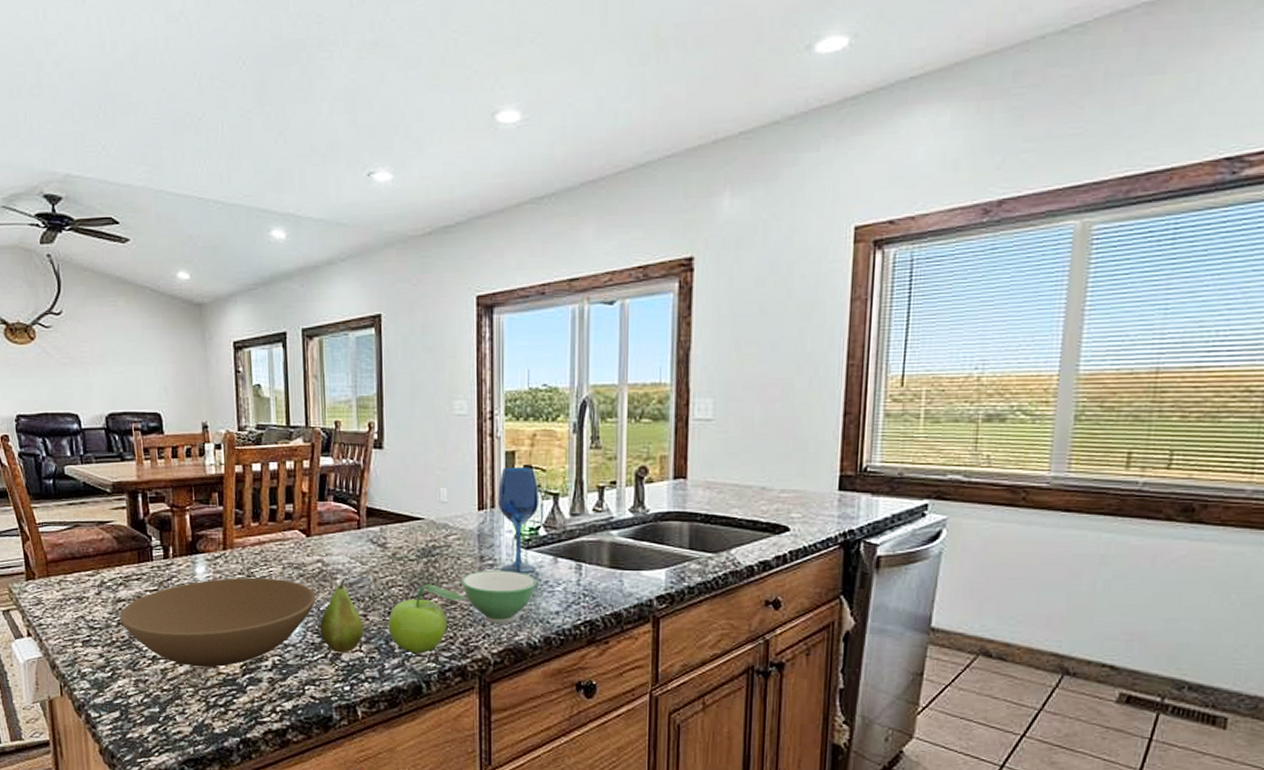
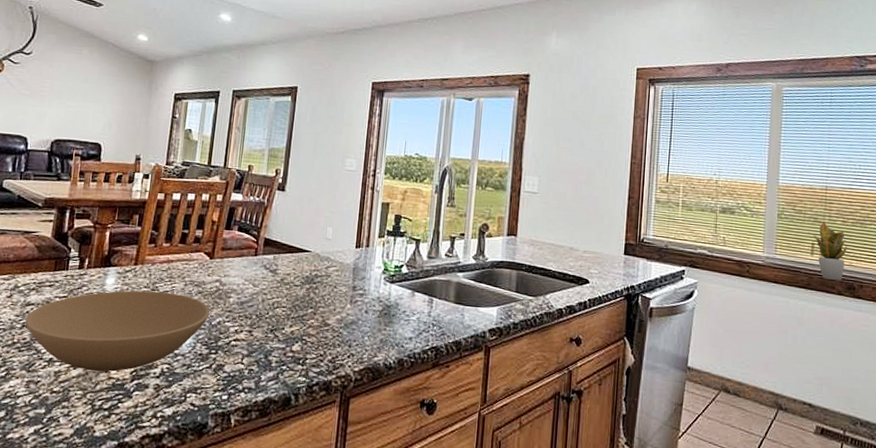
fruit: present [320,579,364,653] -> none [209,298,248,365]
fruit: present [388,583,469,653] -> none [268,306,340,368]
bowl: present [461,570,537,624] -> none [335,298,397,346]
wineglass: present [498,466,540,574] -> none [369,215,405,304]
potted plant: none [1123,420,1195,500] -> present [808,222,852,280]

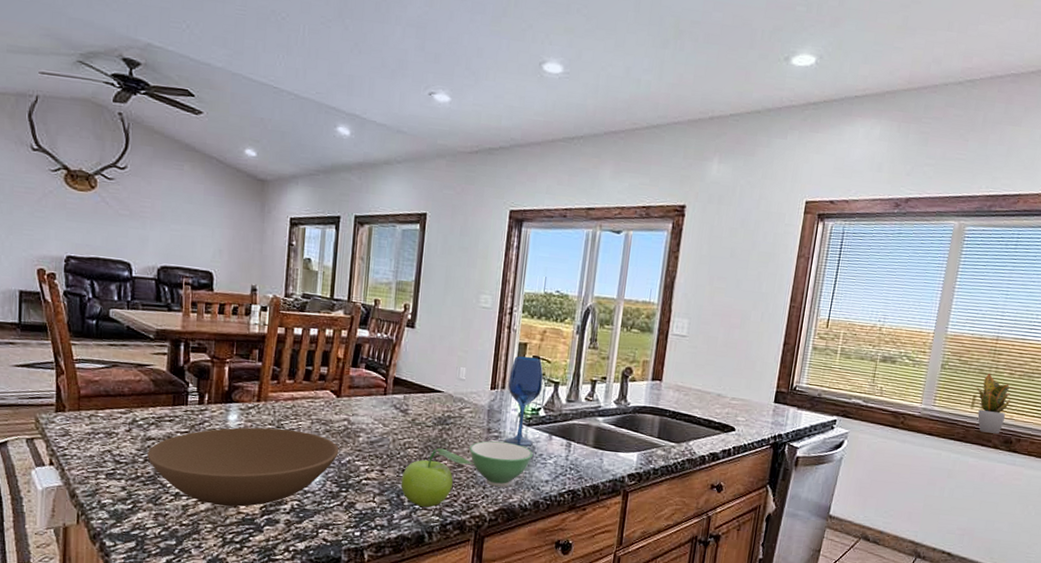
fruit: none [268,306,340,368] -> present [400,447,474,507]
bowl: none [335,298,397,346] -> present [469,441,533,488]
wineglass: none [369,215,405,304] -> present [504,356,543,447]

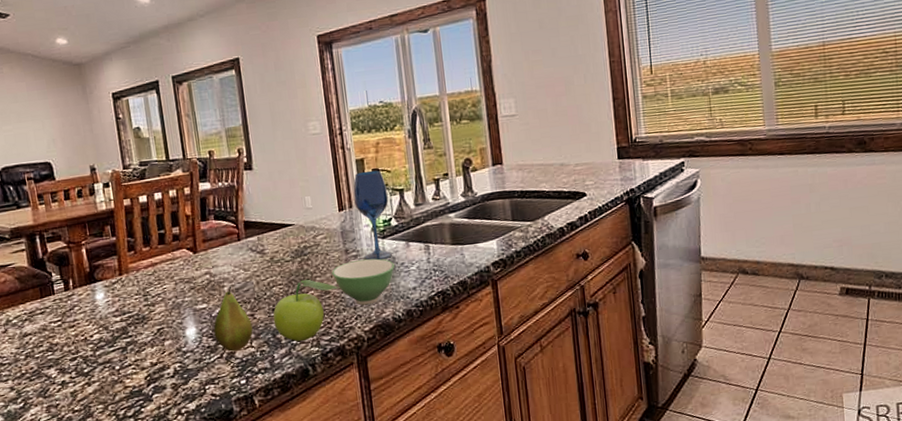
bowl: present [147,427,339,507] -> none [27,294,208,385]
fruit: none [339,437,379,503] -> present [213,286,253,352]
potted plant: present [971,374,1017,434] -> none [809,80,857,140]

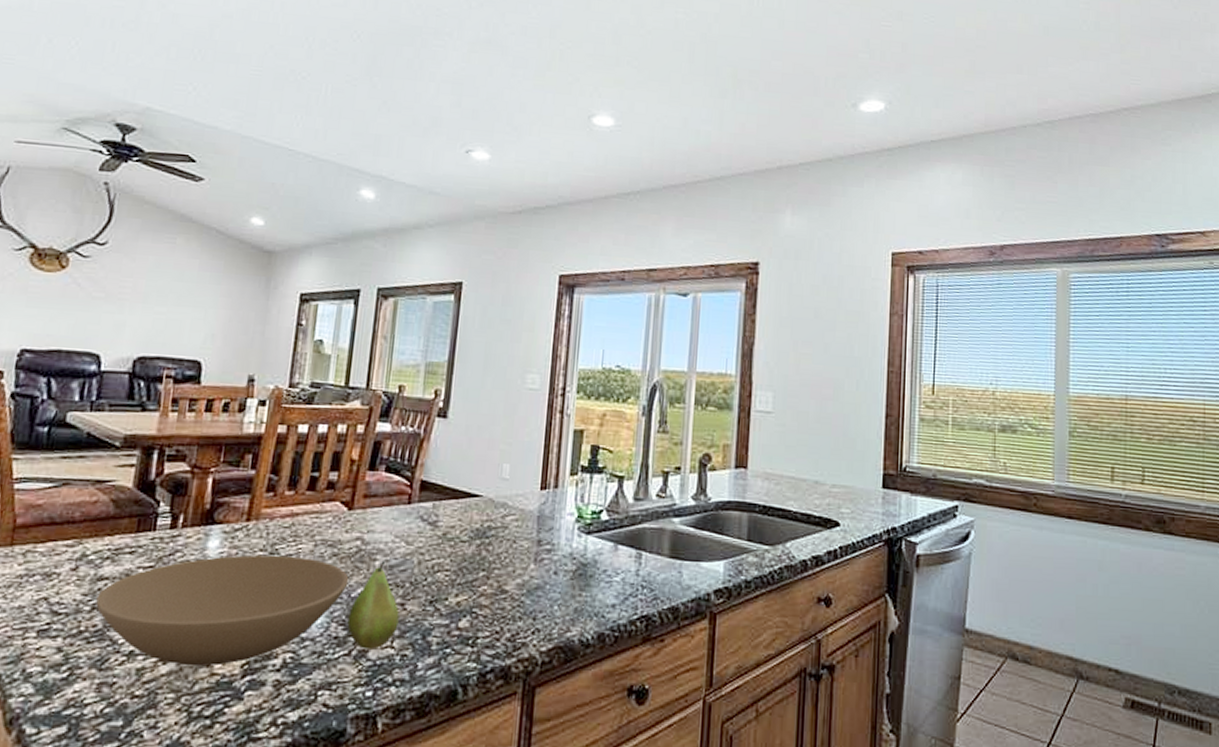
bowl: none [27,294,208,385] -> present [96,554,349,667]
fruit: present [273,279,340,341] -> none [427,569,521,650]
bowl: present [332,258,395,306] -> none [515,555,595,618]
wineglass: present [353,170,393,261] -> none [559,445,605,562]

